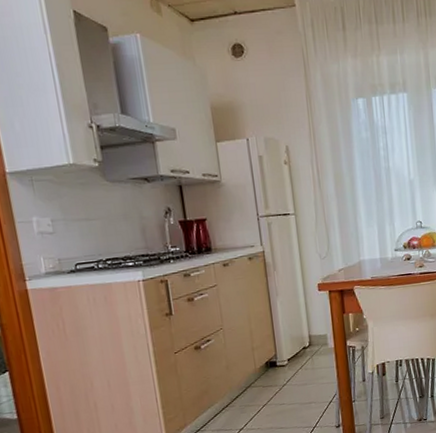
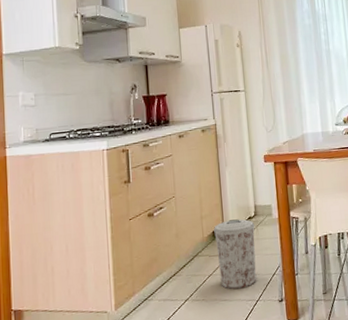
trash can: none [266,349,313,418] -> present [214,219,257,290]

